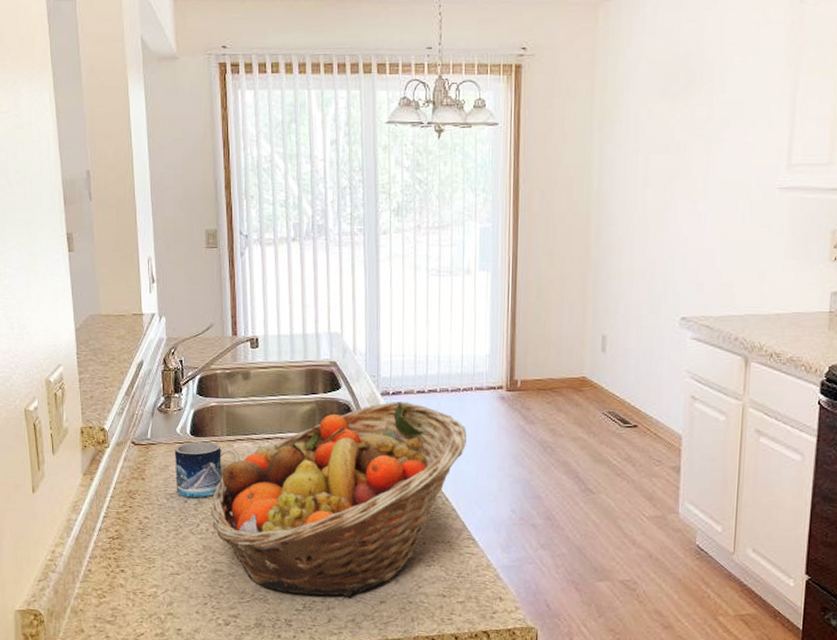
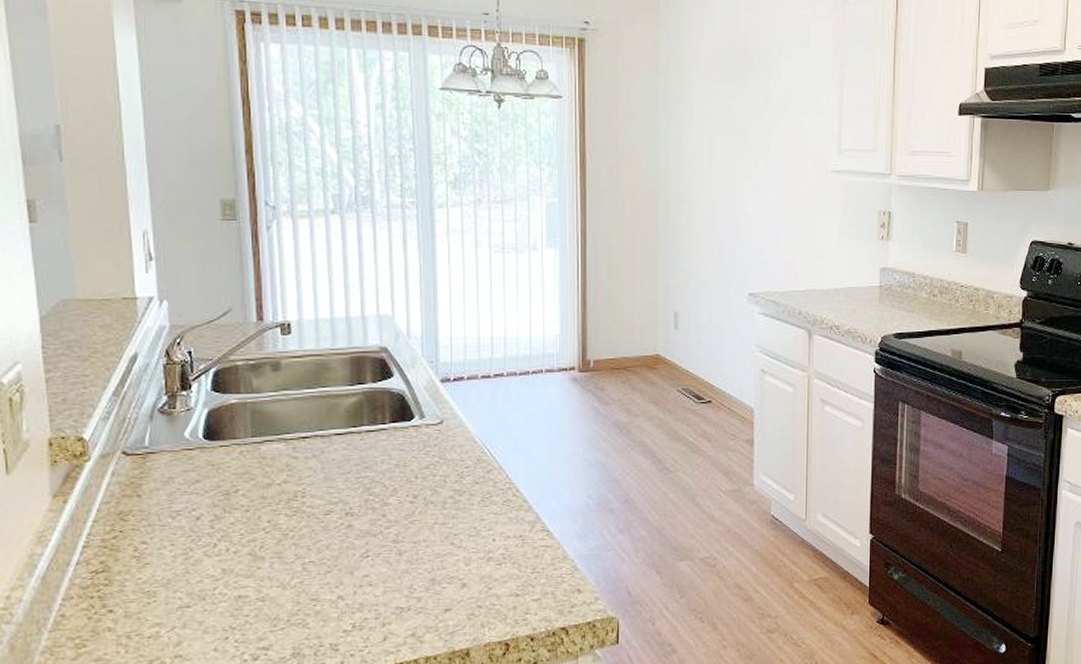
mug: present [174,441,239,498] -> none [181,445,269,514]
fruit basket: present [210,401,466,598] -> none [231,388,537,613]

